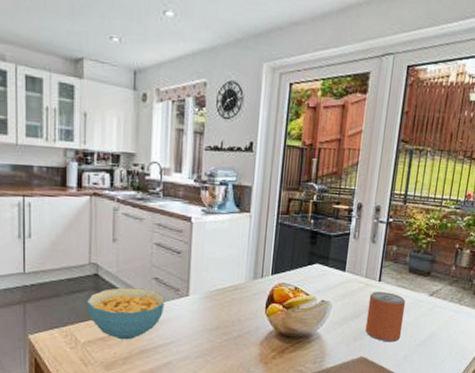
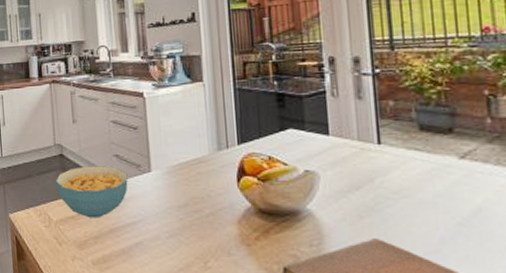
beverage can: present [365,291,406,342] -> none [369,155,429,221]

